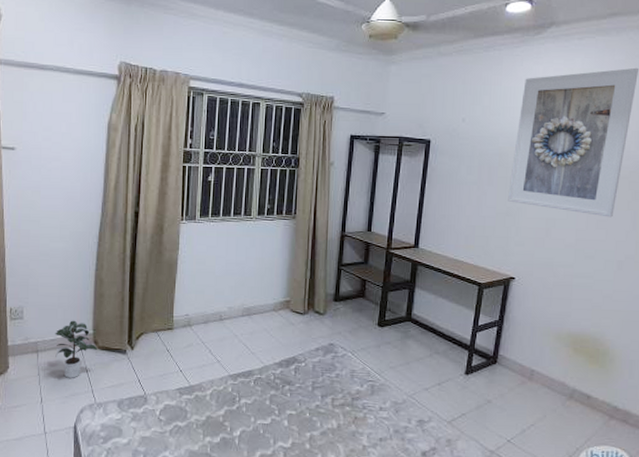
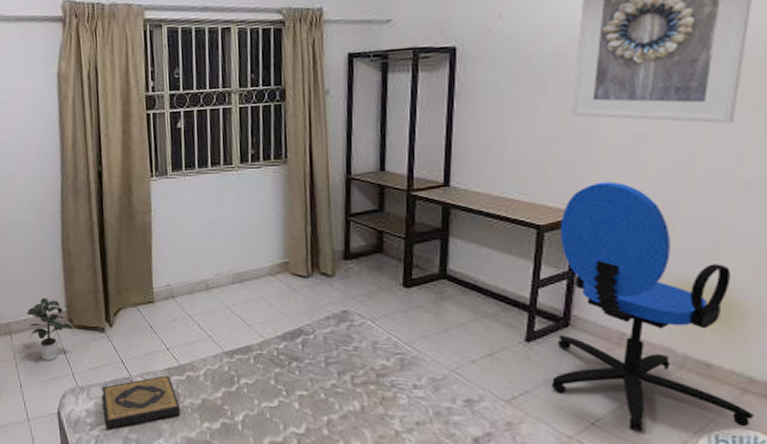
hardback book: none [118,394,187,442] -> present [102,375,181,429]
office chair: none [482,253,616,448] -> present [552,181,754,432]

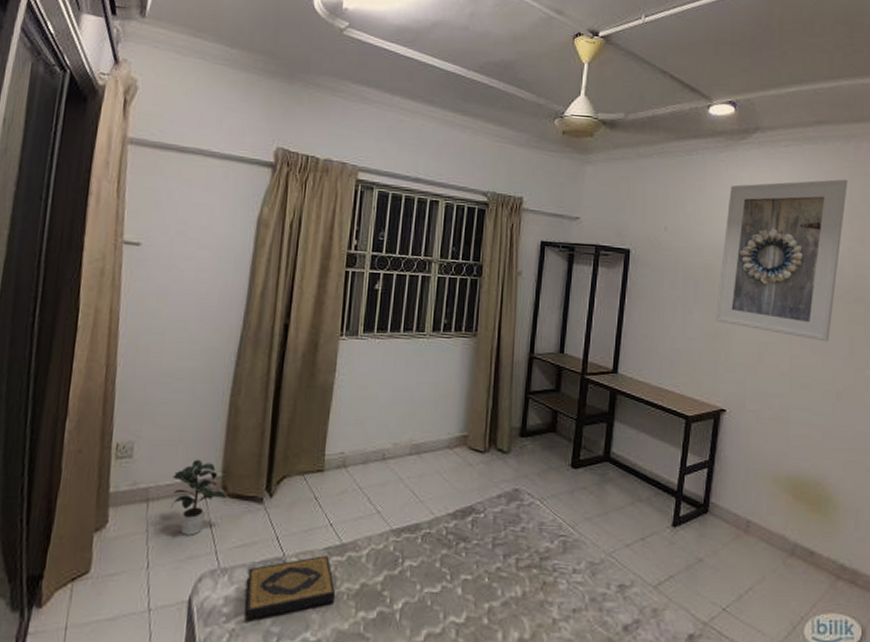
office chair: present [552,181,754,432] -> none [692,381,845,617]

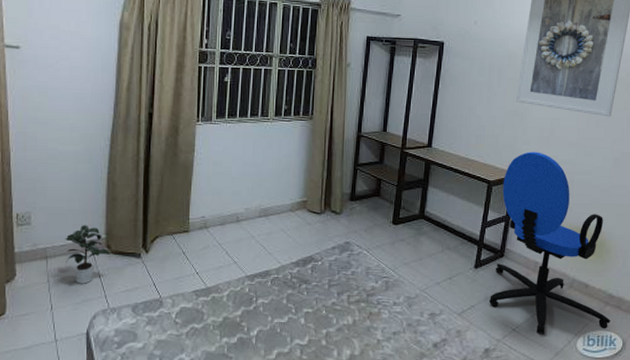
hardback book: present [246,555,336,620] -> none [132,297,204,346]
office chair: none [692,381,845,617] -> present [489,151,611,335]

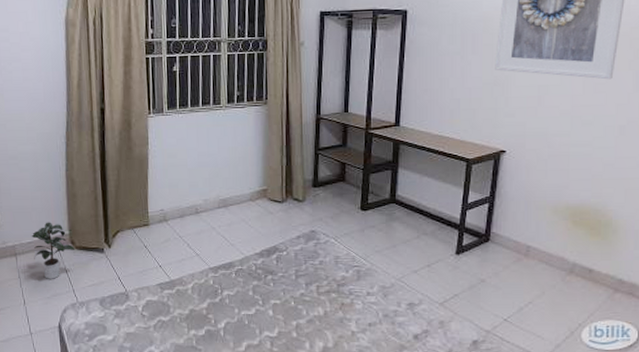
office chair: present [489,151,611,335] -> none [475,124,622,325]

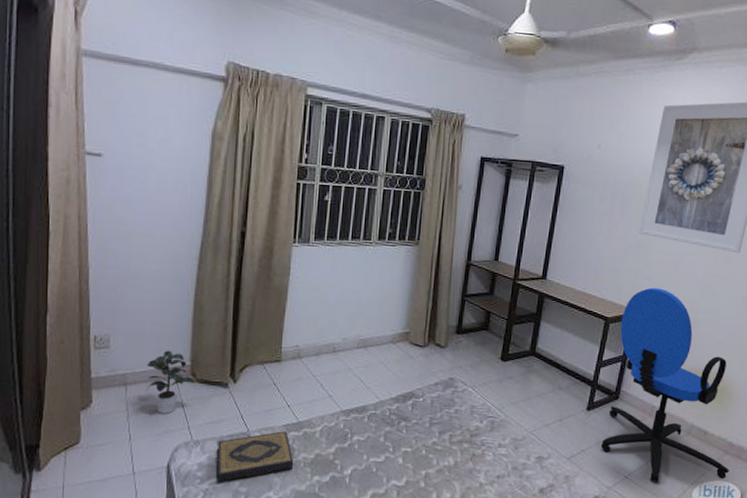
hardback book: none [100,290,171,339] -> present [217,431,294,482]
office chair: none [475,124,622,325] -> present [601,287,730,483]

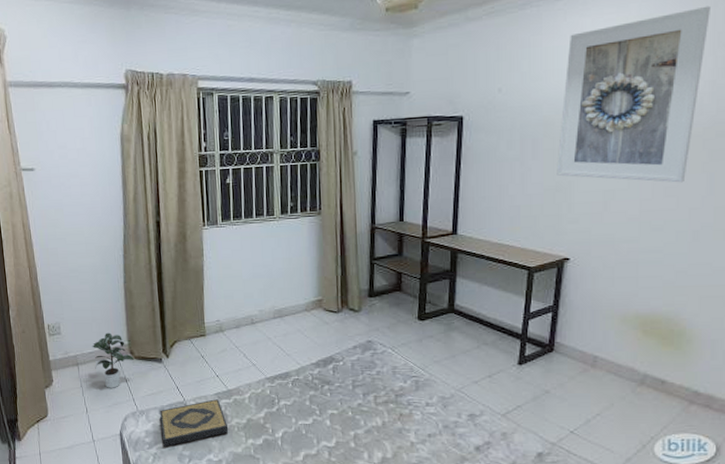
office chair: present [601,287,730,483] -> none [539,230,698,438]

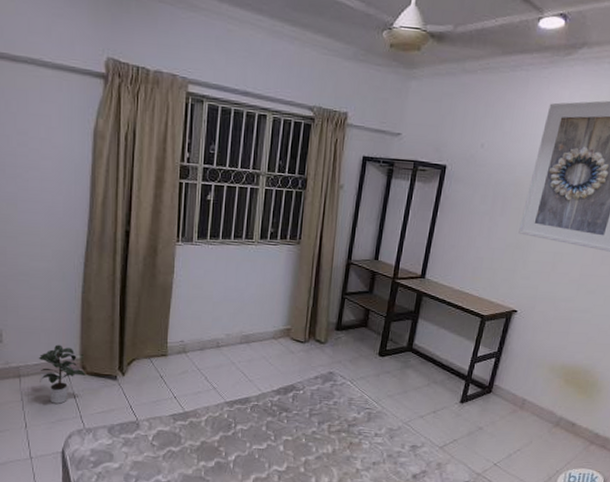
hardback book: present [160,399,229,447] -> none [108,420,181,466]

